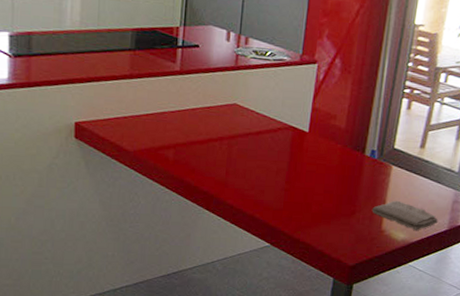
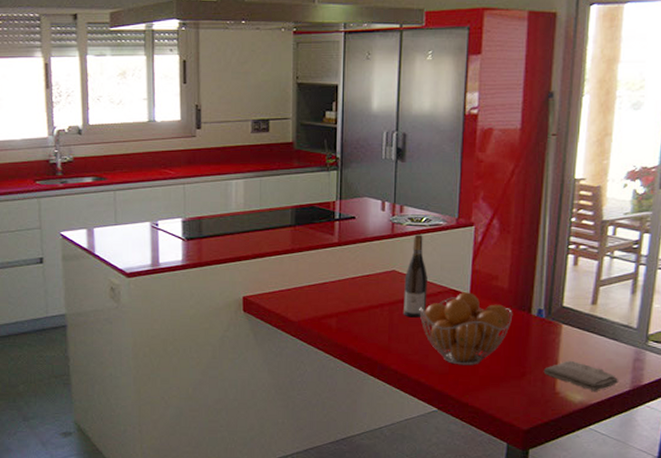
wine bottle: none [243,68,269,153] -> present [404,235,427,318]
fruit basket: none [258,129,348,203] -> present [419,292,513,365]

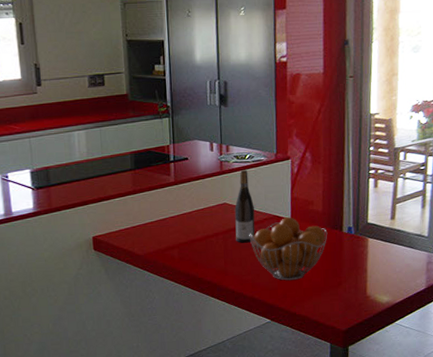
washcloth: present [543,360,618,391] -> none [355,268,416,292]

